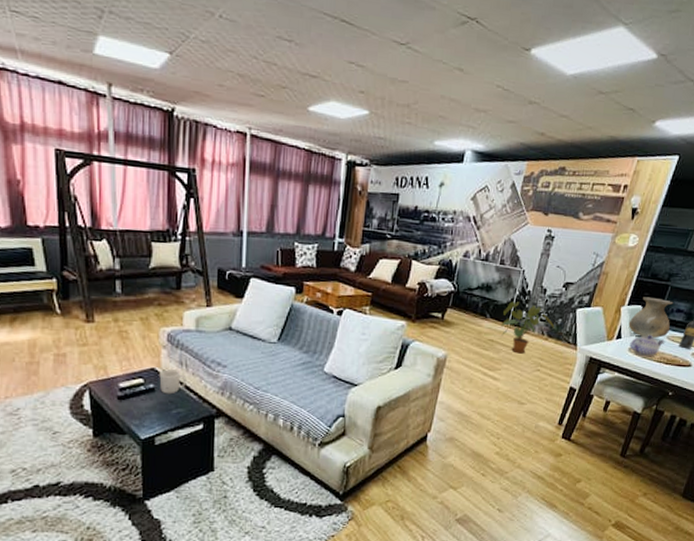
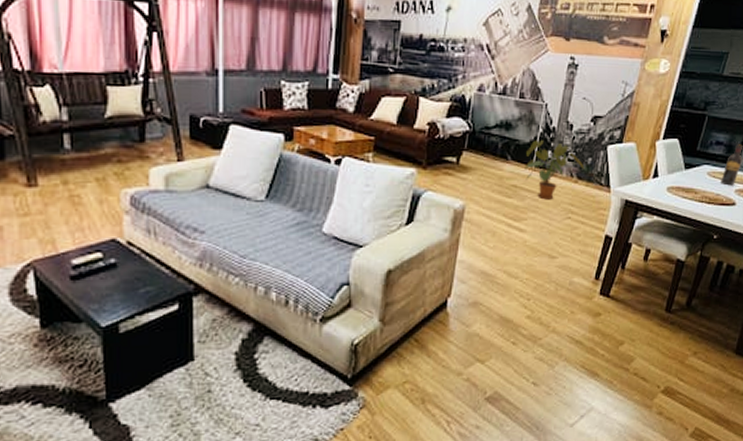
mug: present [159,369,187,395] -> none [122,239,156,270]
vase: present [628,297,673,339] -> none [665,129,712,176]
teapot: present [630,335,665,357] -> none [668,171,705,197]

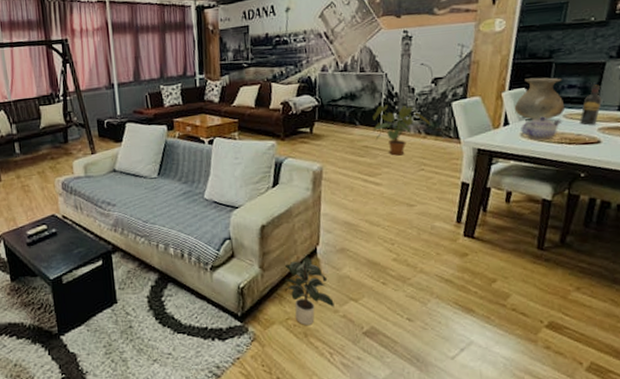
potted plant: none [406,310,459,391] -> present [284,257,335,326]
vase: none [665,129,712,176] -> present [514,77,566,120]
teapot: none [668,171,705,197] -> present [520,116,562,141]

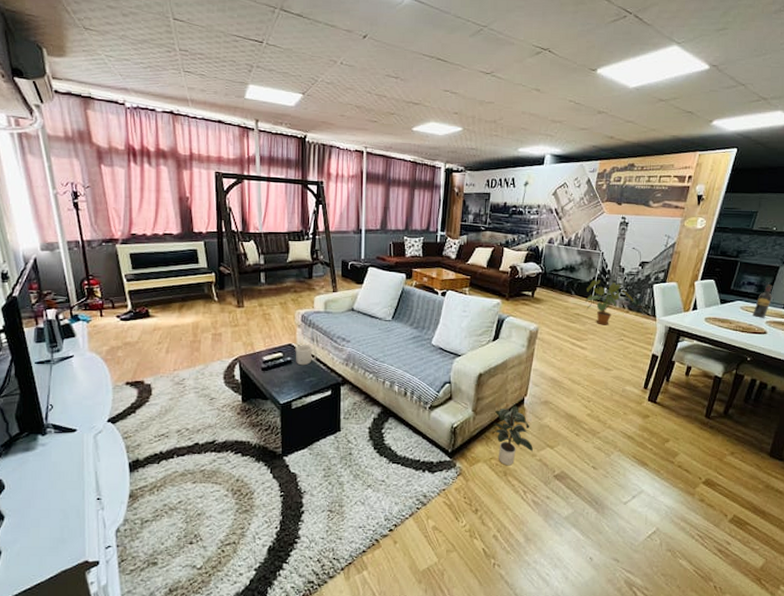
mug: none [59,213,83,237] -> present [295,345,317,366]
vase: present [514,77,566,120] -> none [703,272,744,309]
teapot: present [520,116,562,141] -> none [706,306,739,326]

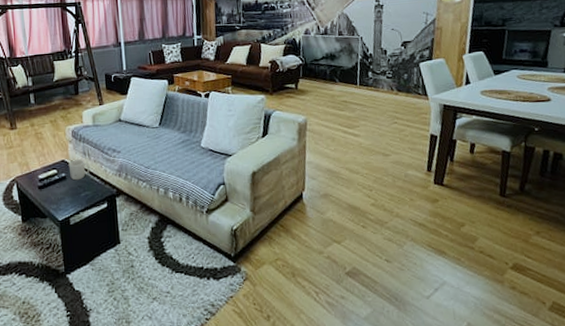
potted plant: present [493,405,533,466] -> none [273,201,319,266]
house plant: present [585,280,634,325] -> none [350,64,402,110]
wine bottle: present [753,284,773,318] -> none [531,49,550,85]

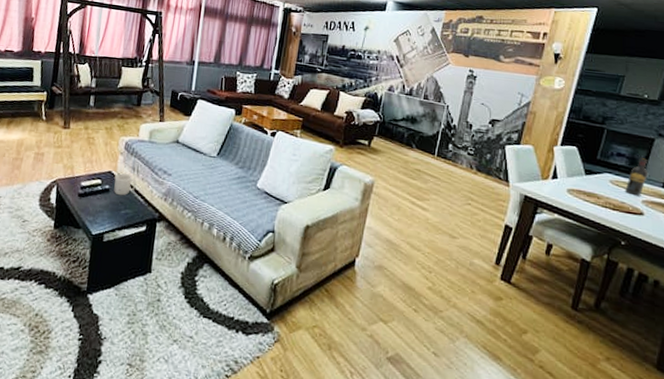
wine bottle: none [531,49,550,85] -> present [625,158,649,196]

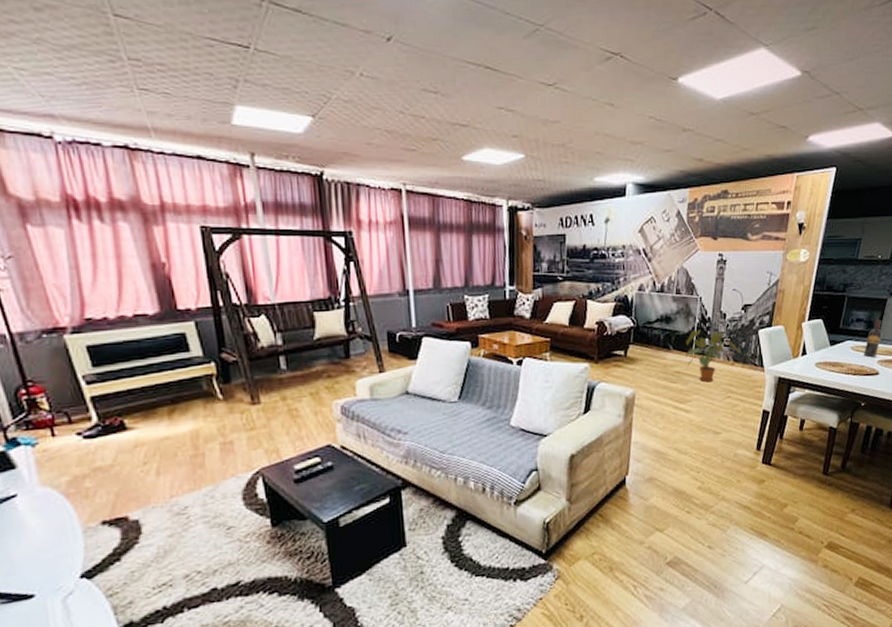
mug: present [114,173,137,196] -> none [336,443,367,471]
house plant: none [427,134,484,186] -> present [685,330,739,383]

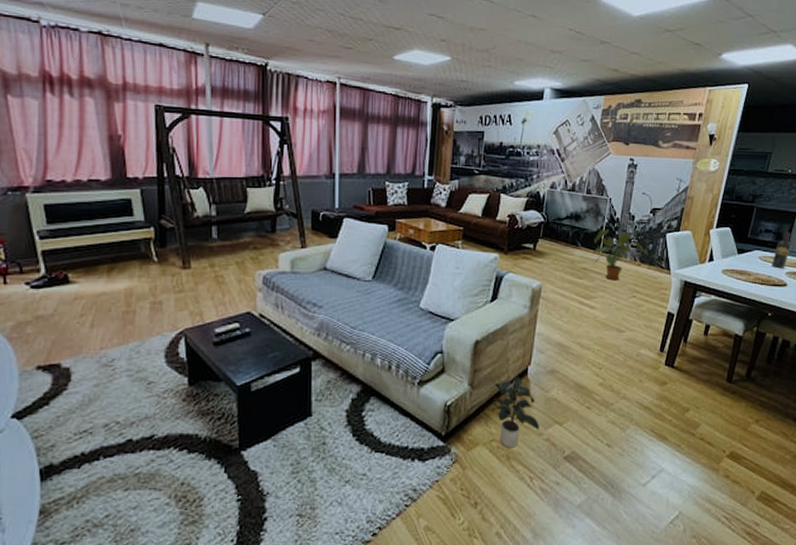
potted plant: none [592,487,641,560] -> present [493,377,539,449]

